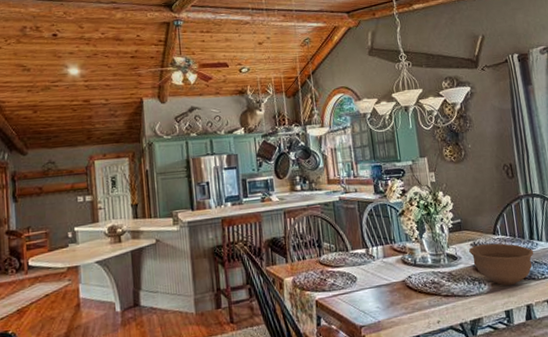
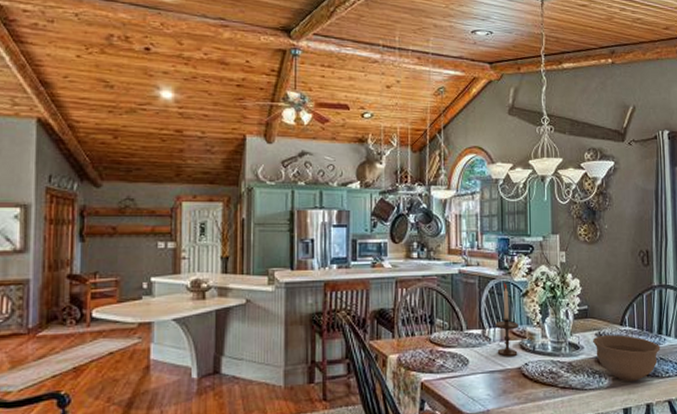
candlestick: none [377,204,401,272] -> present [495,282,519,357]

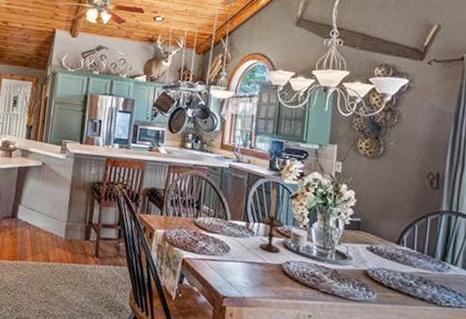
bowl: present [592,335,661,382] -> none [362,250,443,304]

